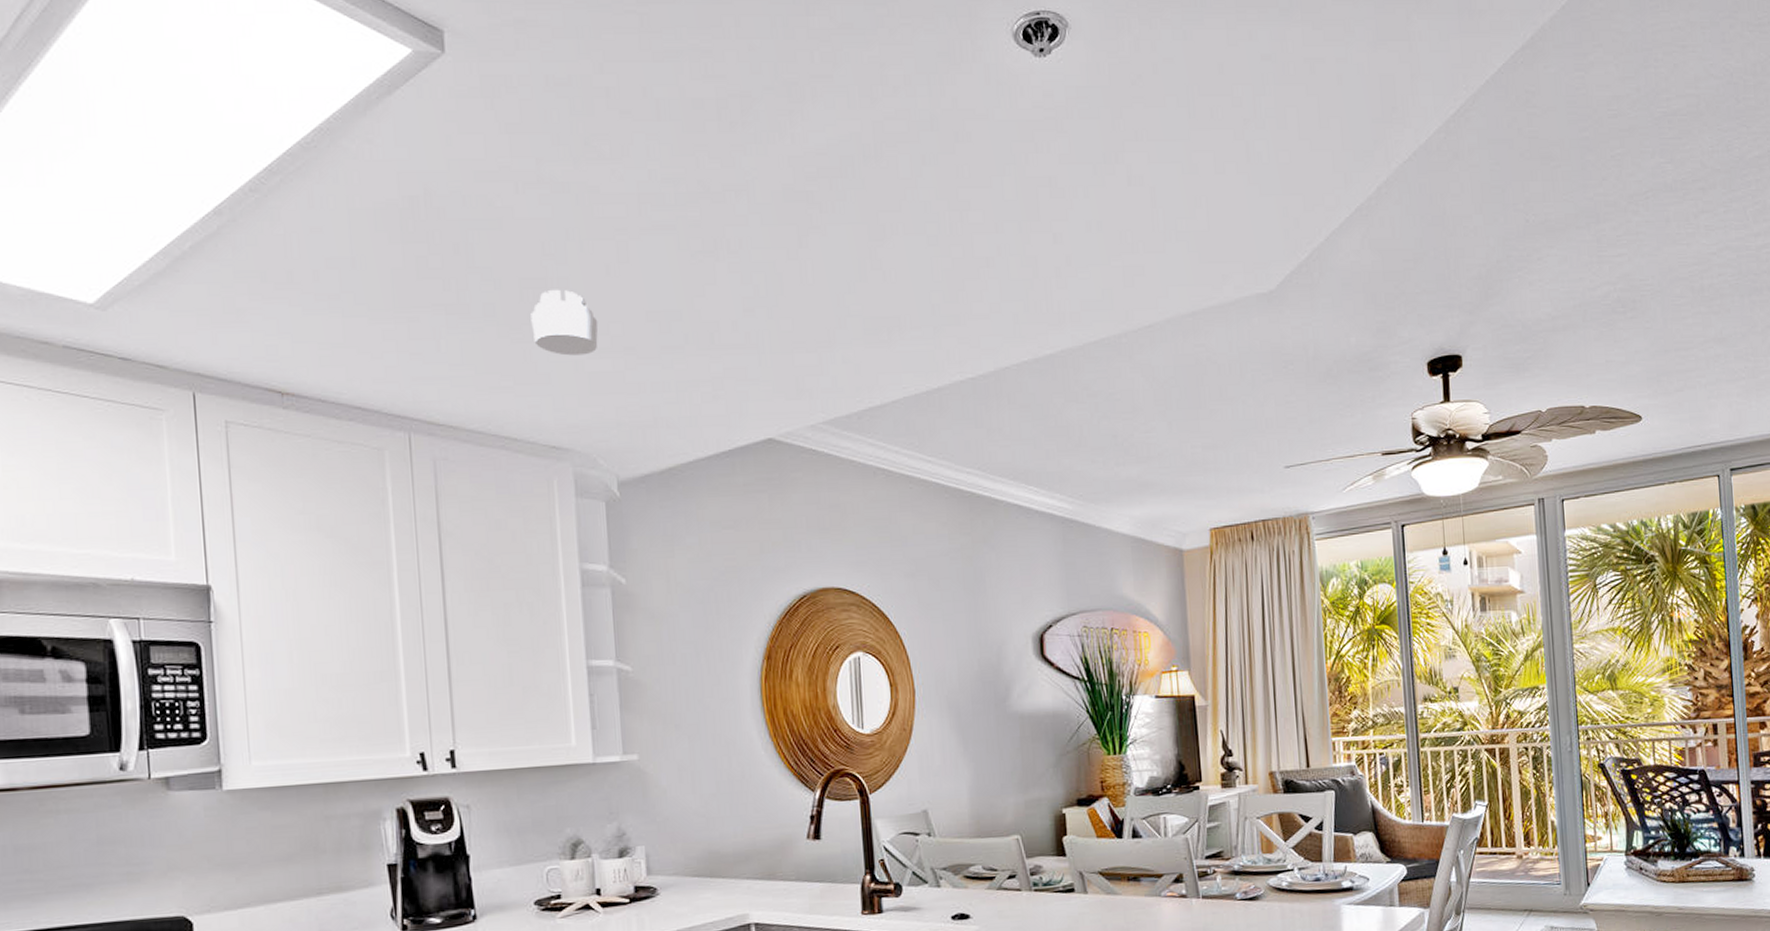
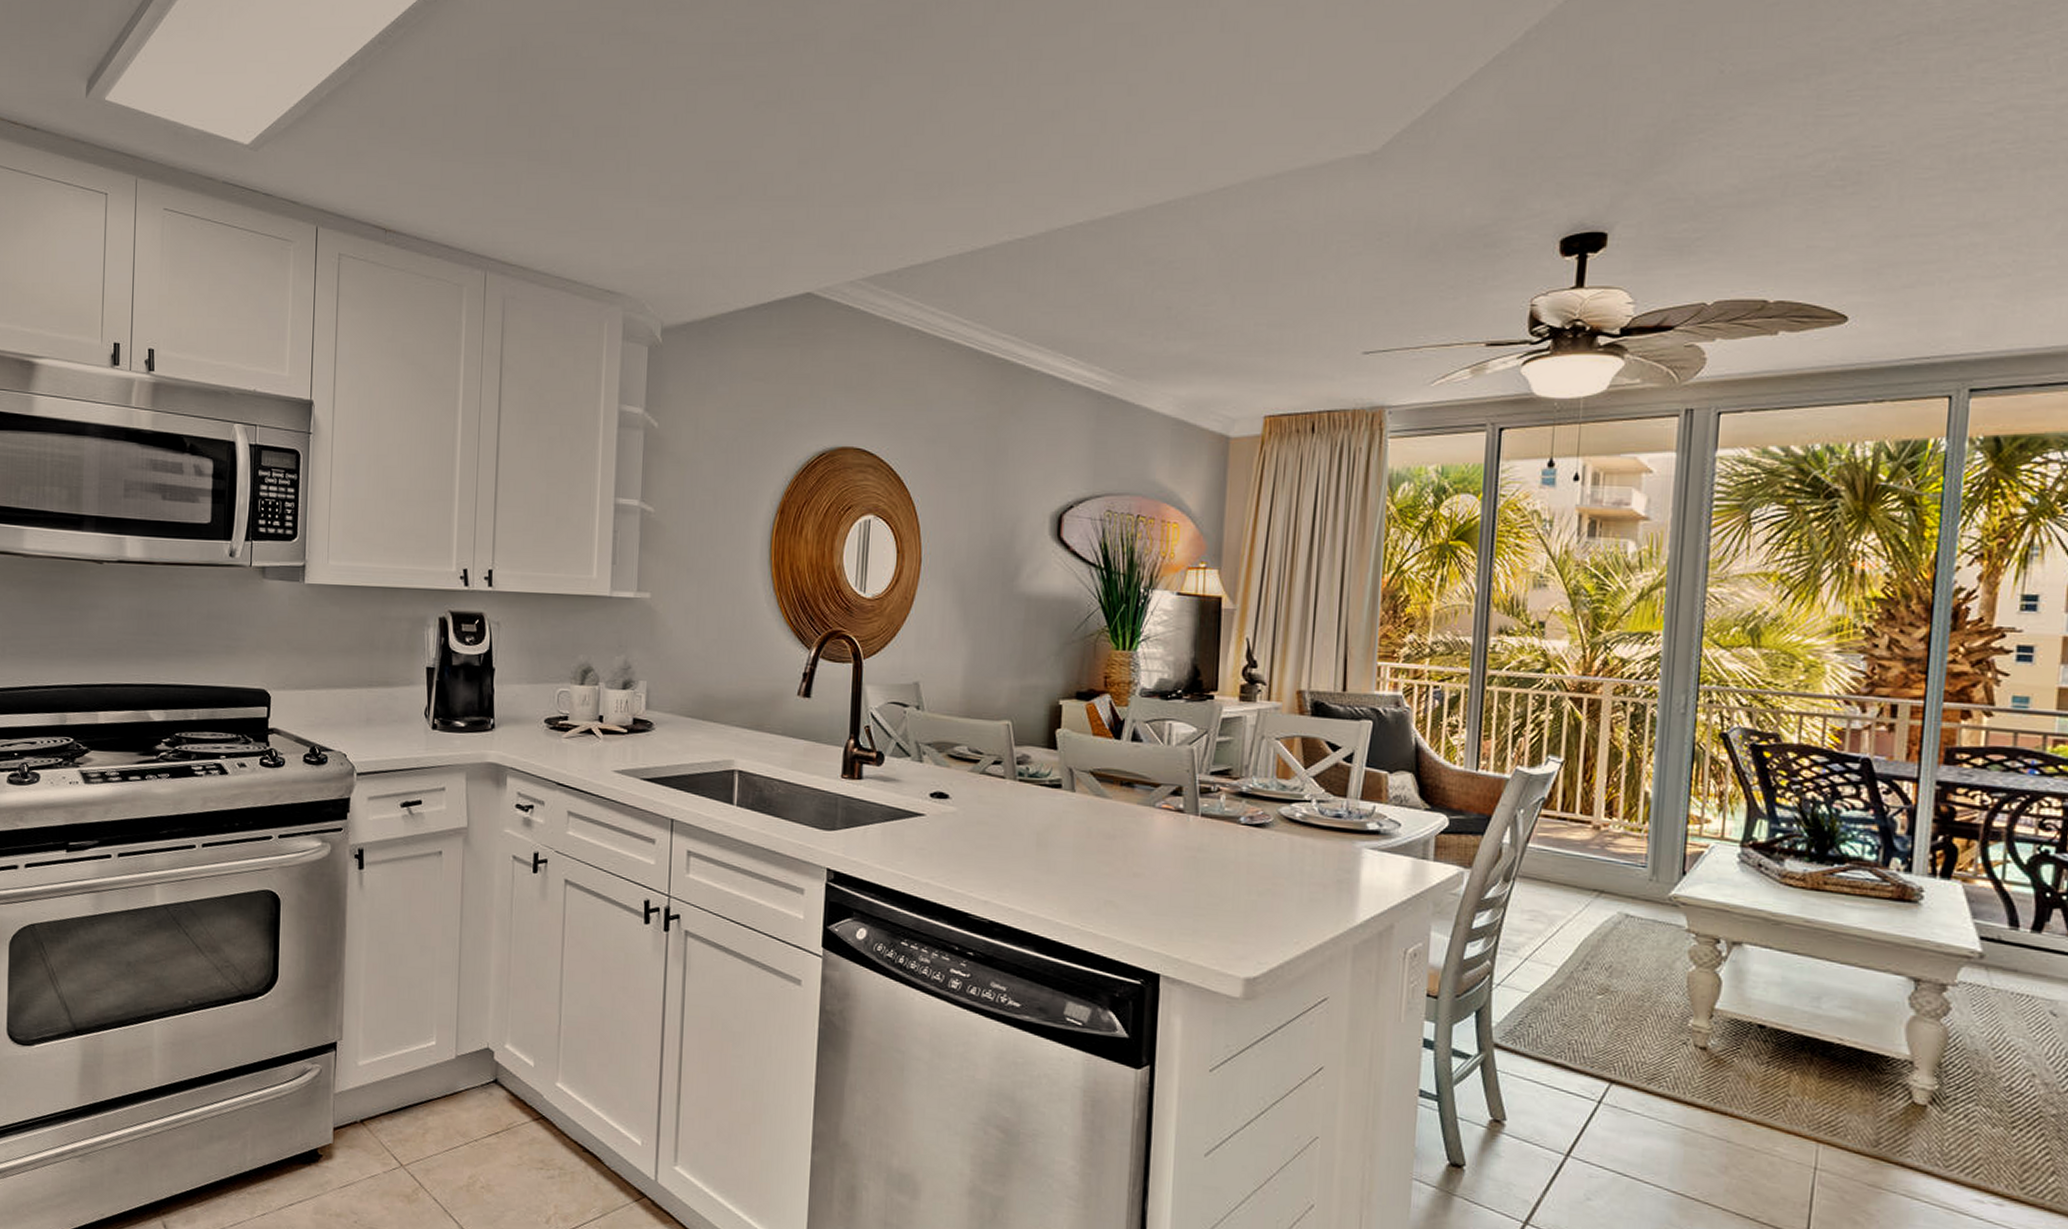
smoke detector: present [531,289,599,356] -> none [601,138,661,203]

